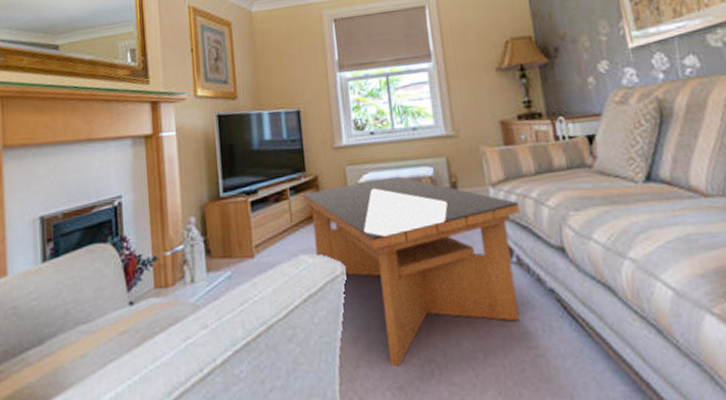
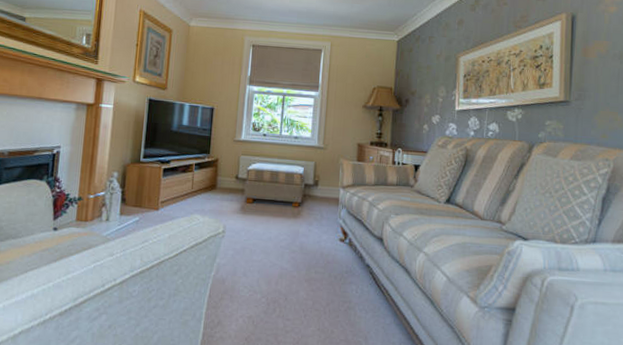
coffee table: present [303,176,520,367] -> none [204,169,358,303]

